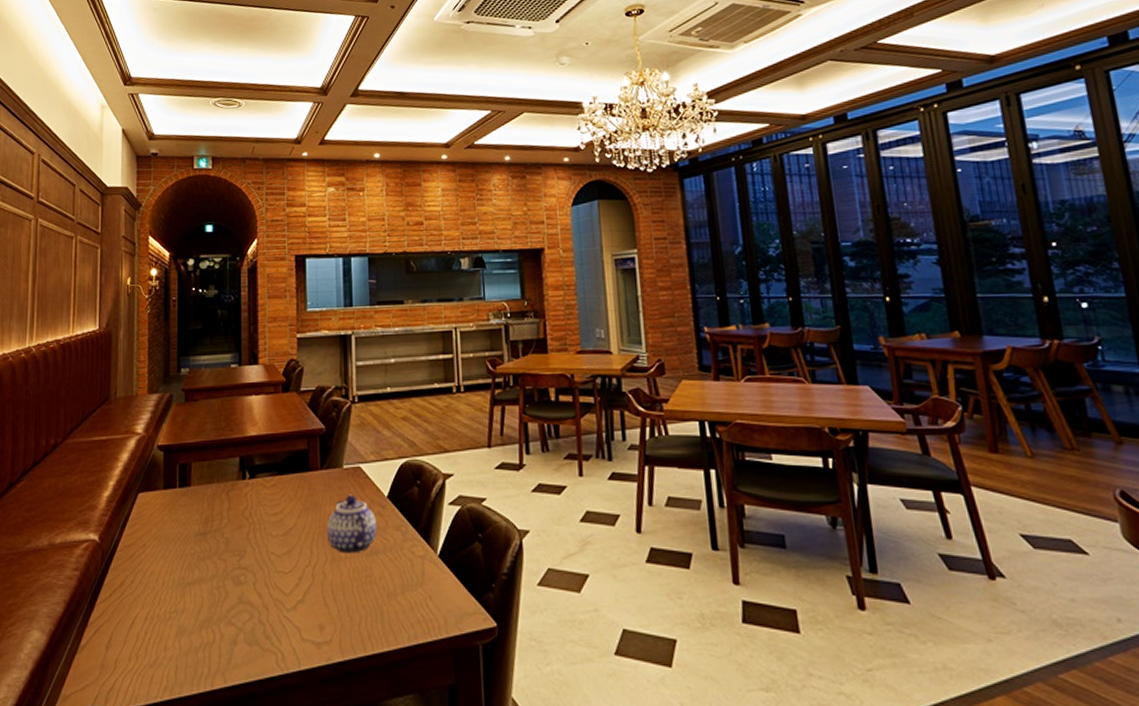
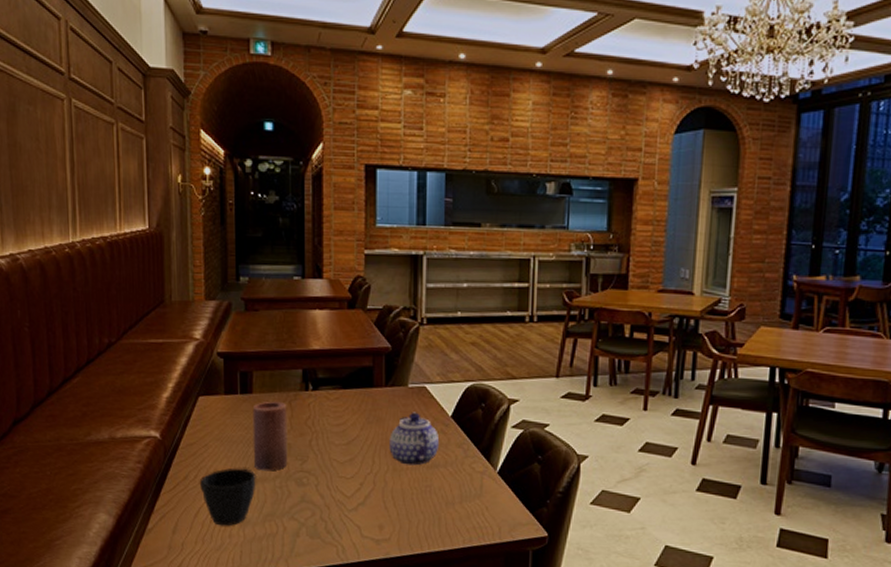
cup: none [135,569,193,637] -> present [199,468,256,526]
candle: none [190,493,225,570] -> present [252,401,288,471]

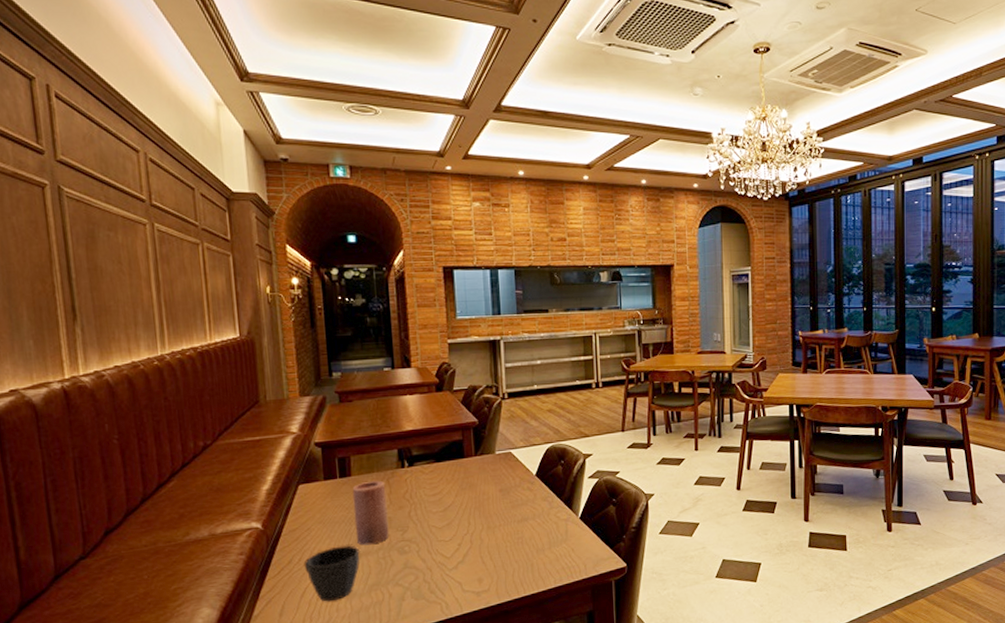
teapot: present [389,412,440,466] -> none [482,475,527,522]

